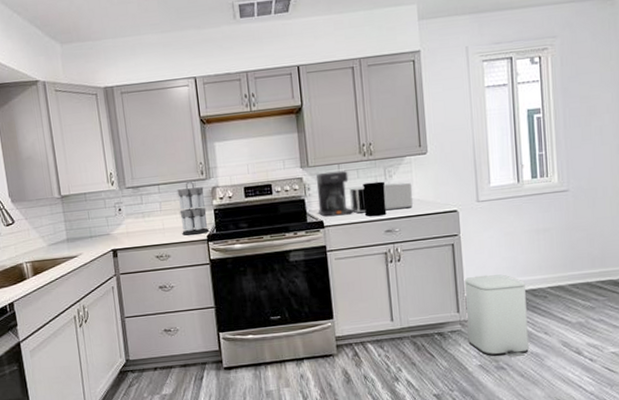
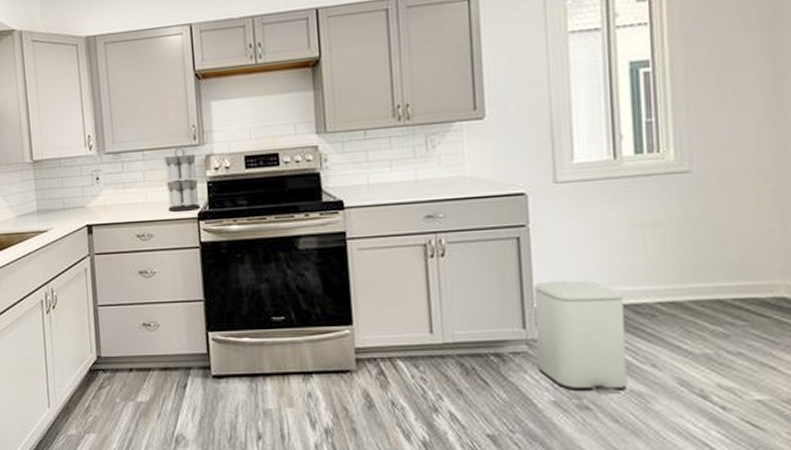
coffee maker: present [317,171,353,217] -> none [336,139,382,196]
toaster: present [349,182,413,215] -> none [378,155,463,194]
canister: present [363,181,387,217] -> none [396,152,428,198]

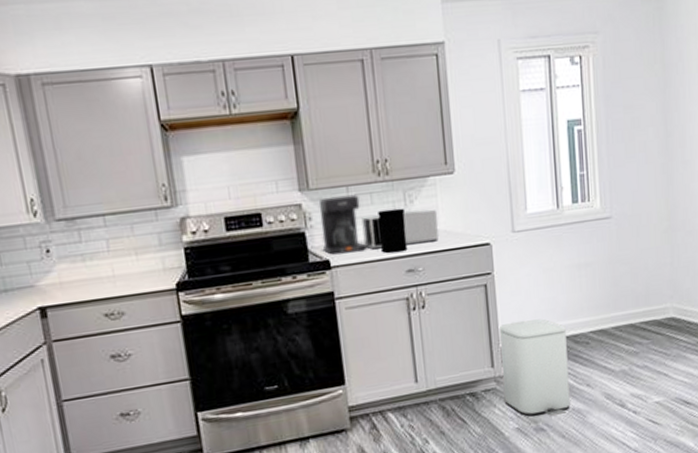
spice rack: present [164,146,200,212] -> none [131,209,178,285]
coffee maker: none [336,139,382,196] -> present [320,195,366,255]
toaster: none [378,155,463,194] -> present [361,209,439,251]
canister: none [396,152,428,198] -> present [378,208,408,254]

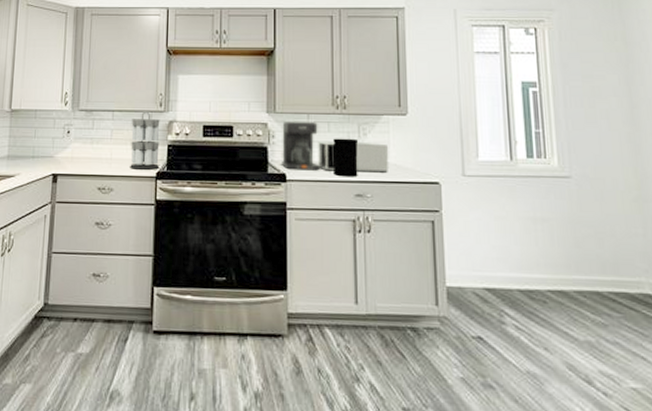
spice rack: none [131,209,178,285] -> present [130,111,160,170]
pedal bin: present [499,319,570,417] -> none [445,263,524,376]

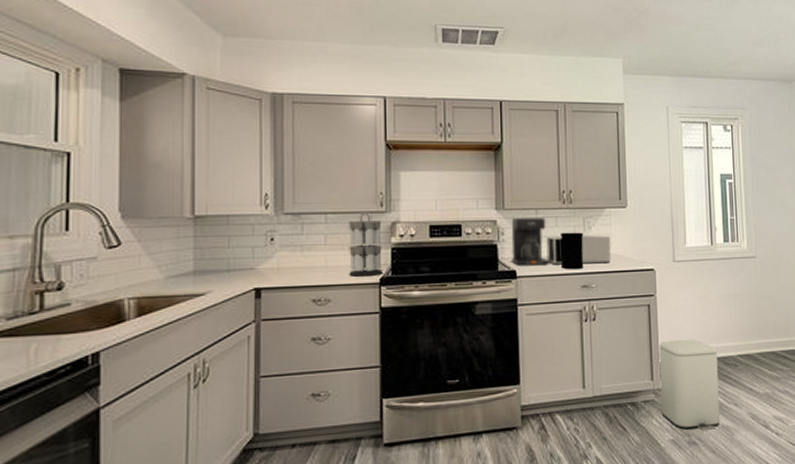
pedal bin: none [445,263,524,376] -> present [659,339,720,432]

